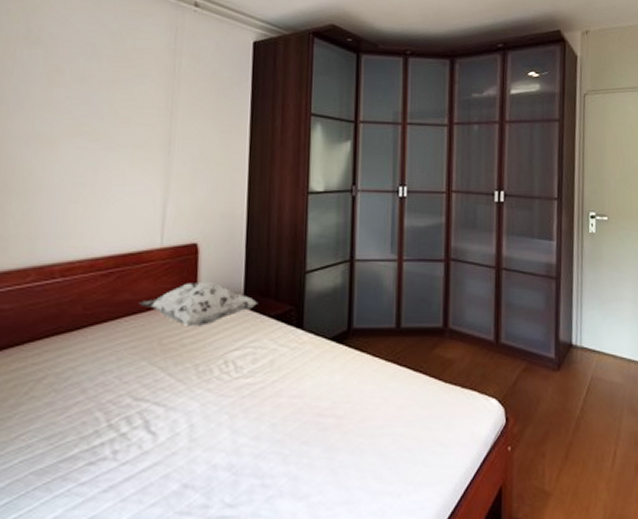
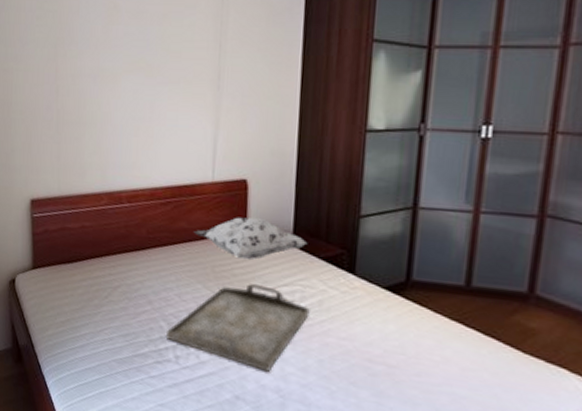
serving tray: none [101,353,263,448] -> present [165,284,311,372]

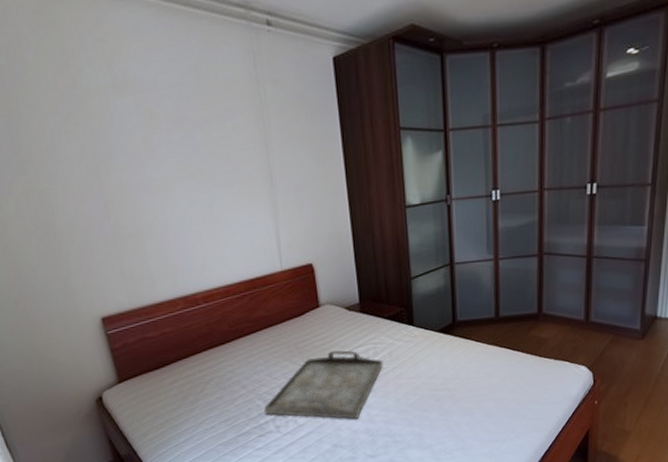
decorative pillow: present [195,217,308,259] -> none [273,294,373,333]

